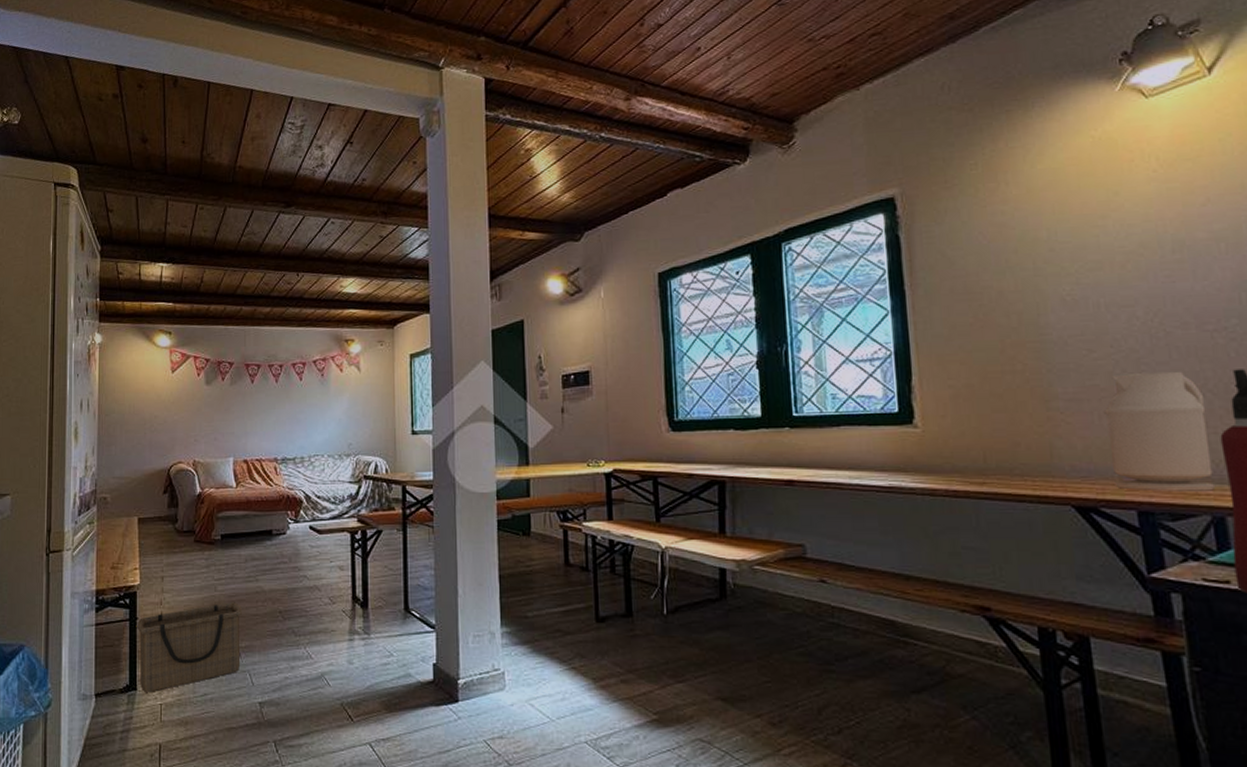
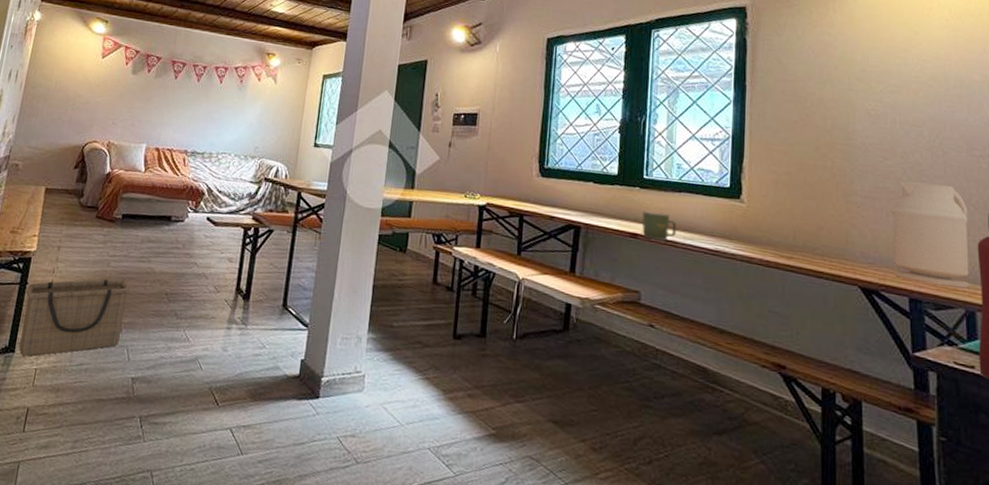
mug: none [796,452,840,484] -> present [641,211,677,241]

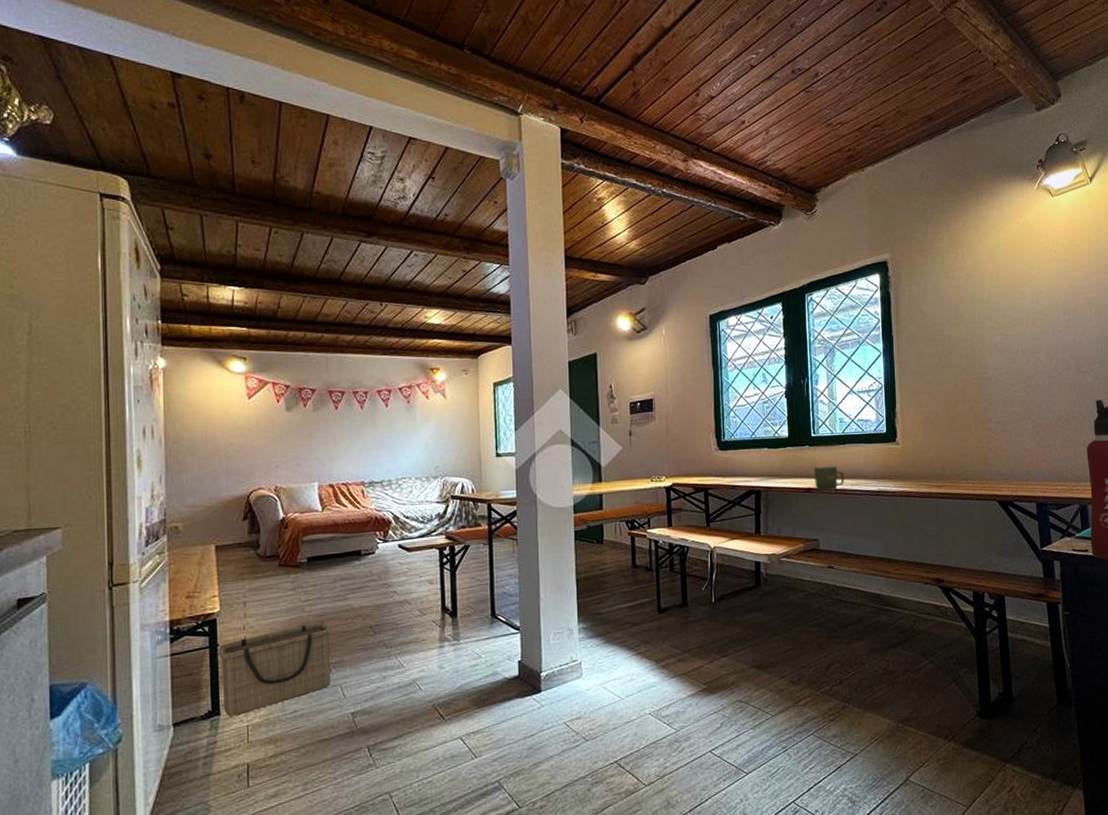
water jug: present [891,181,971,289] -> none [1019,401,1083,489]

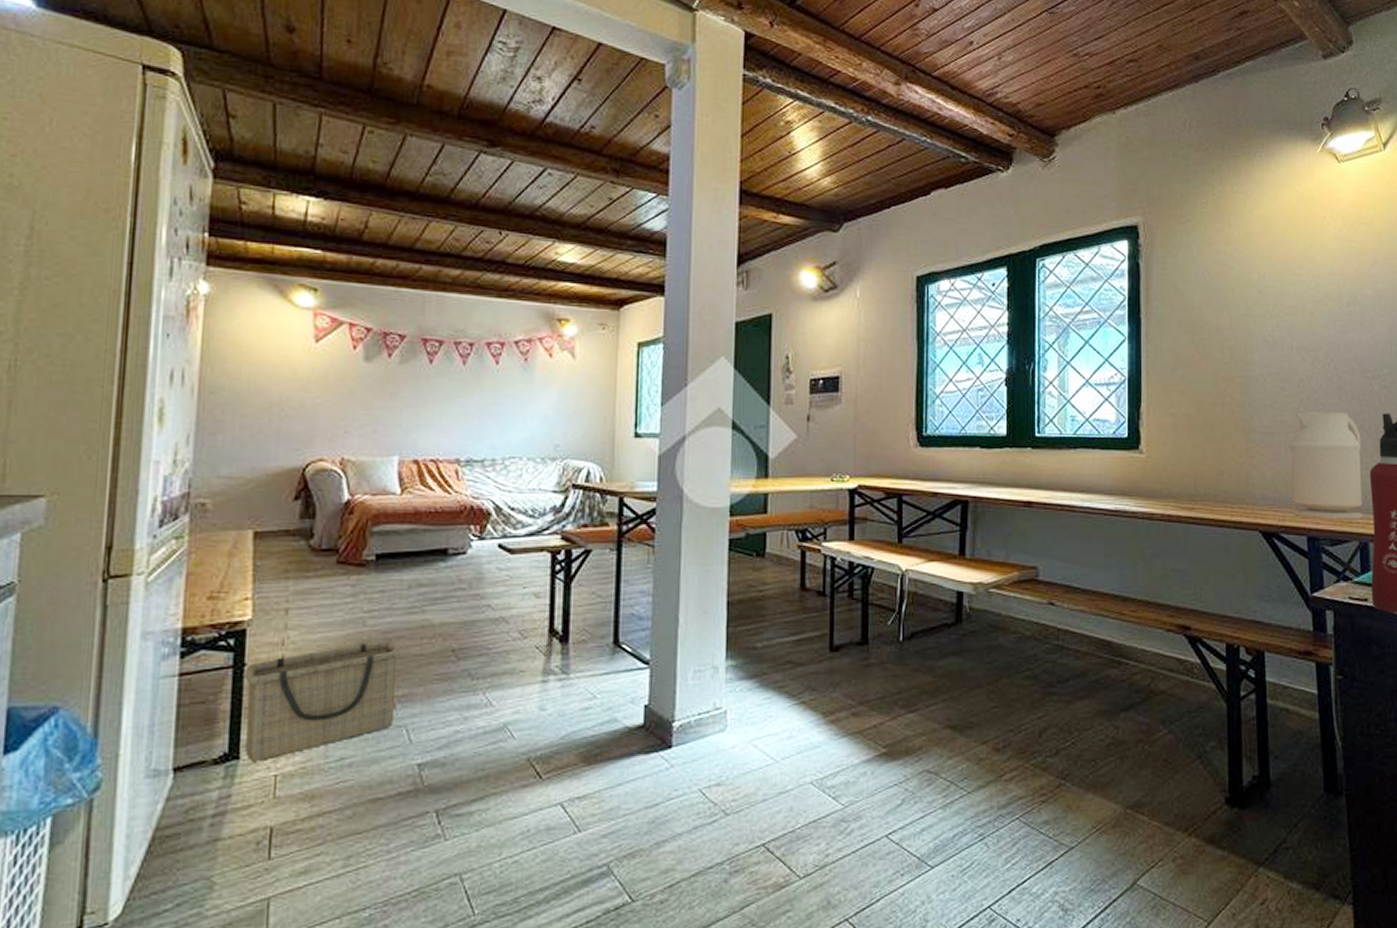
mug: present [813,465,845,491] -> none [1035,474,1074,506]
water jug: none [1019,401,1083,489] -> present [1289,411,1364,520]

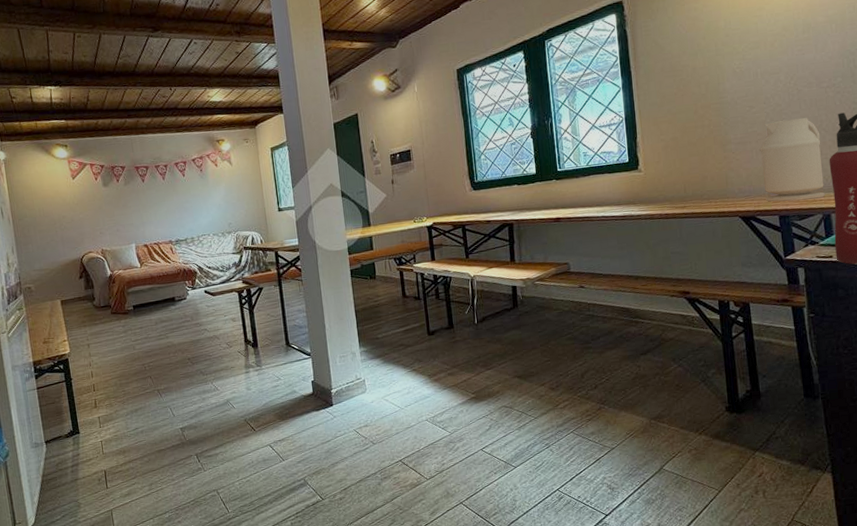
basket: present [244,640,400,761] -> none [72,356,162,434]

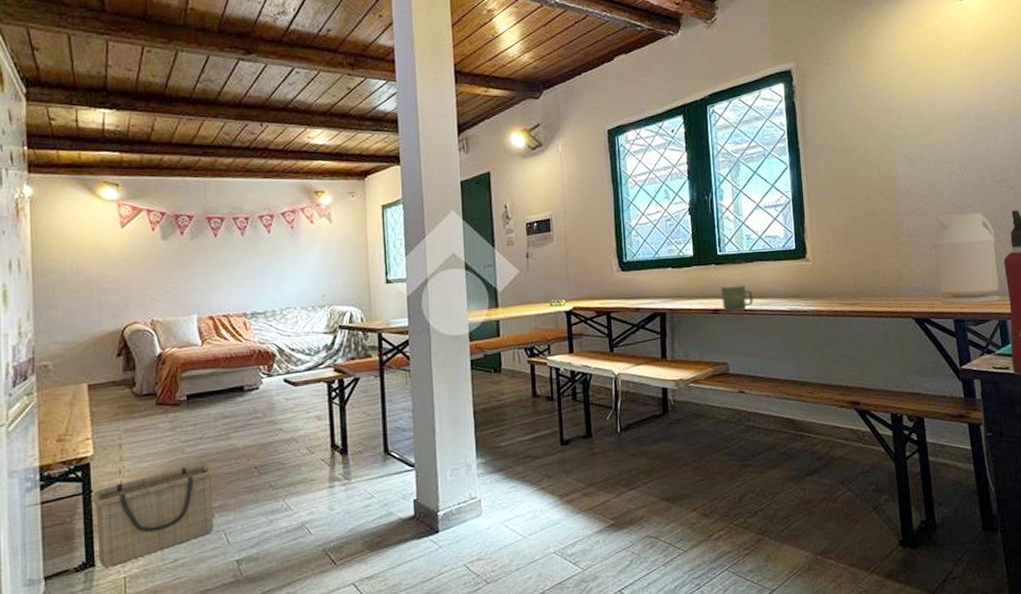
basket: none [72,356,162,434] -> present [92,463,214,567]
mug: none [561,196,591,220] -> present [720,284,754,312]

